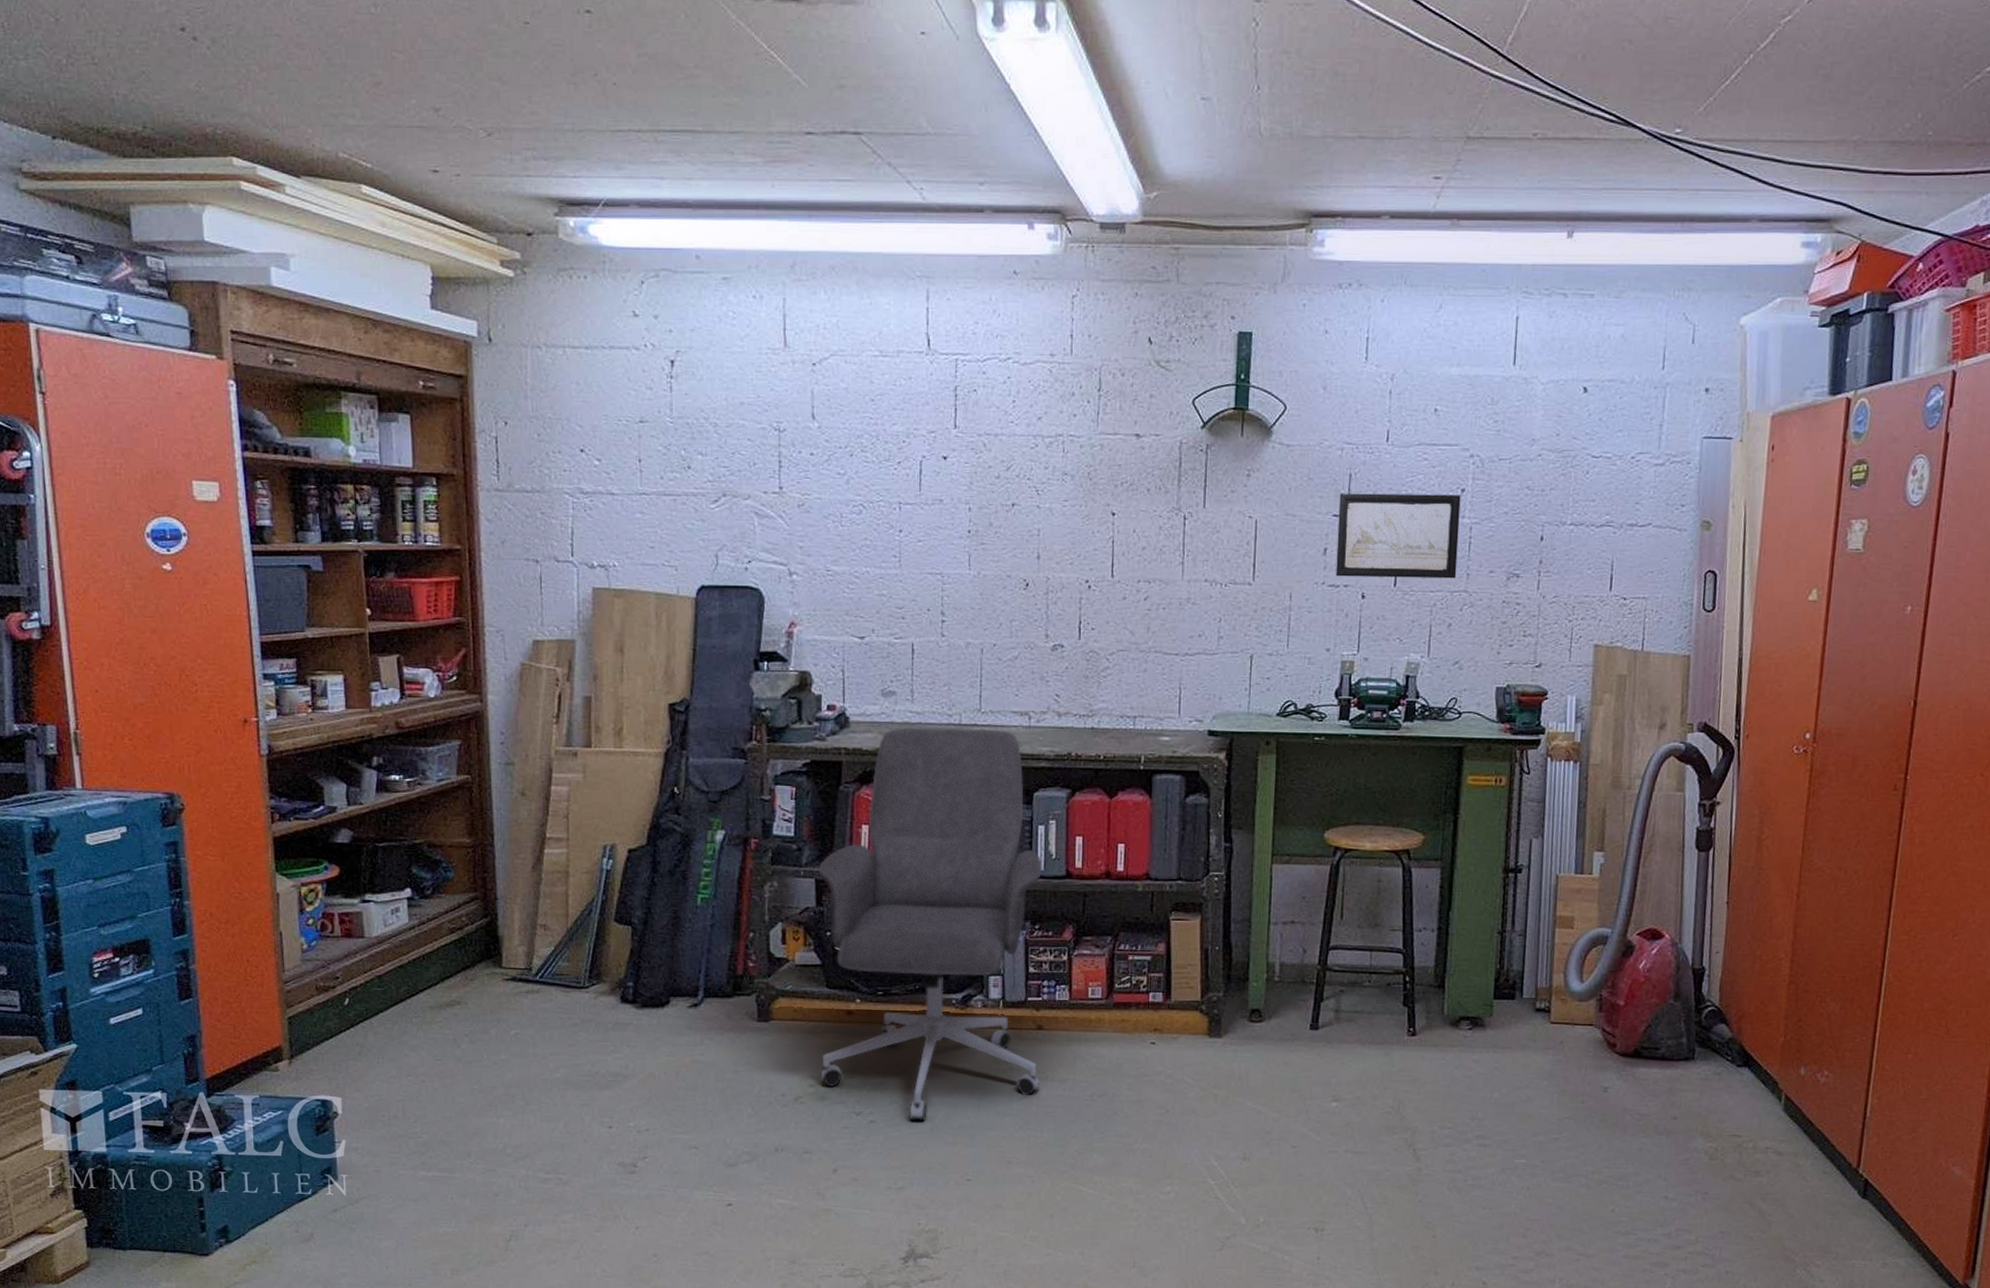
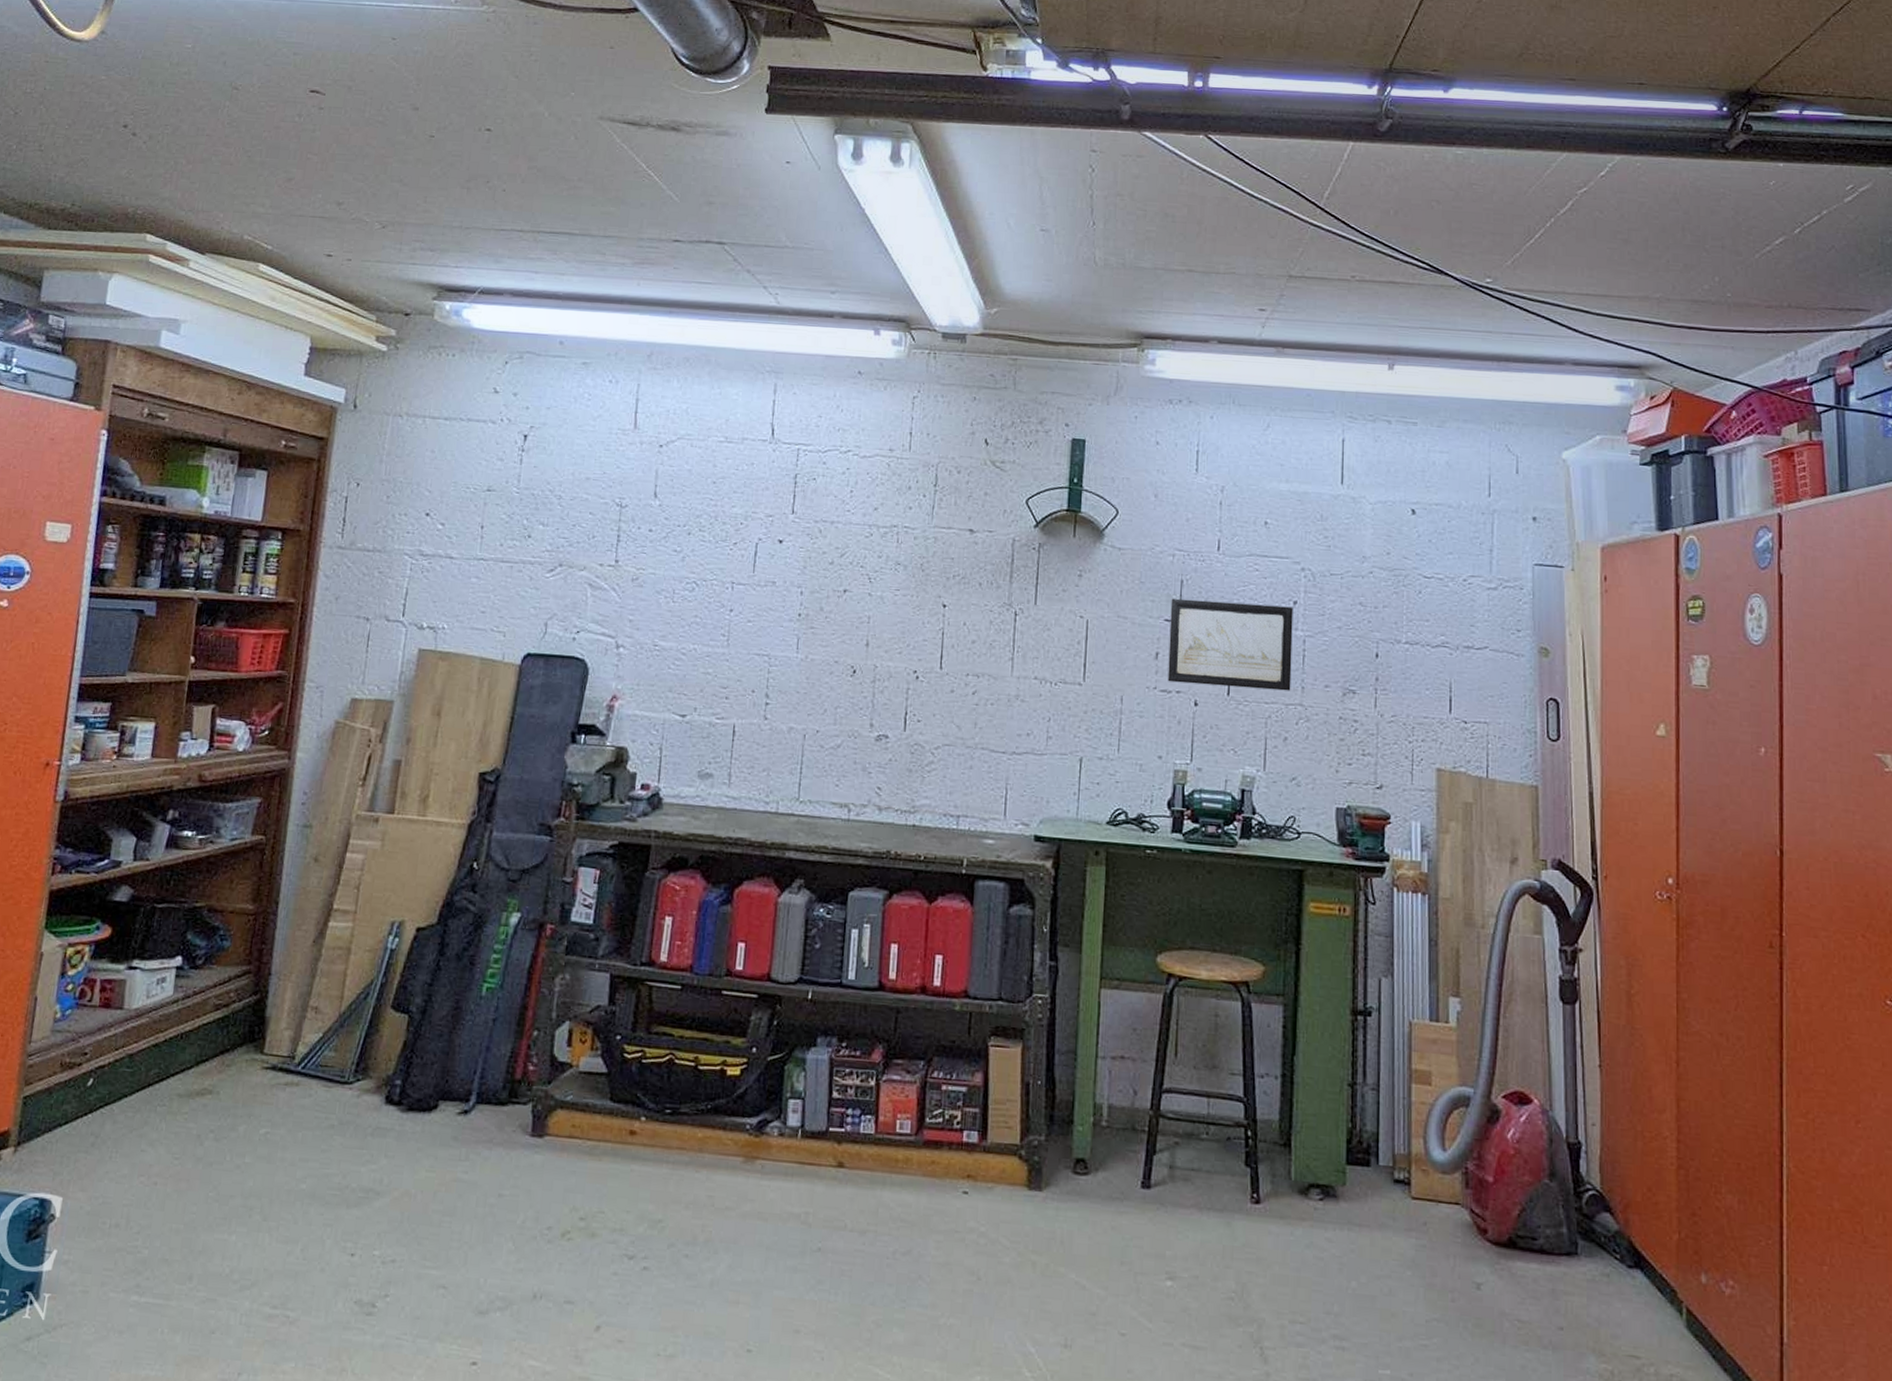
office chair: present [818,727,1043,1122] -> none [593,813,854,1273]

